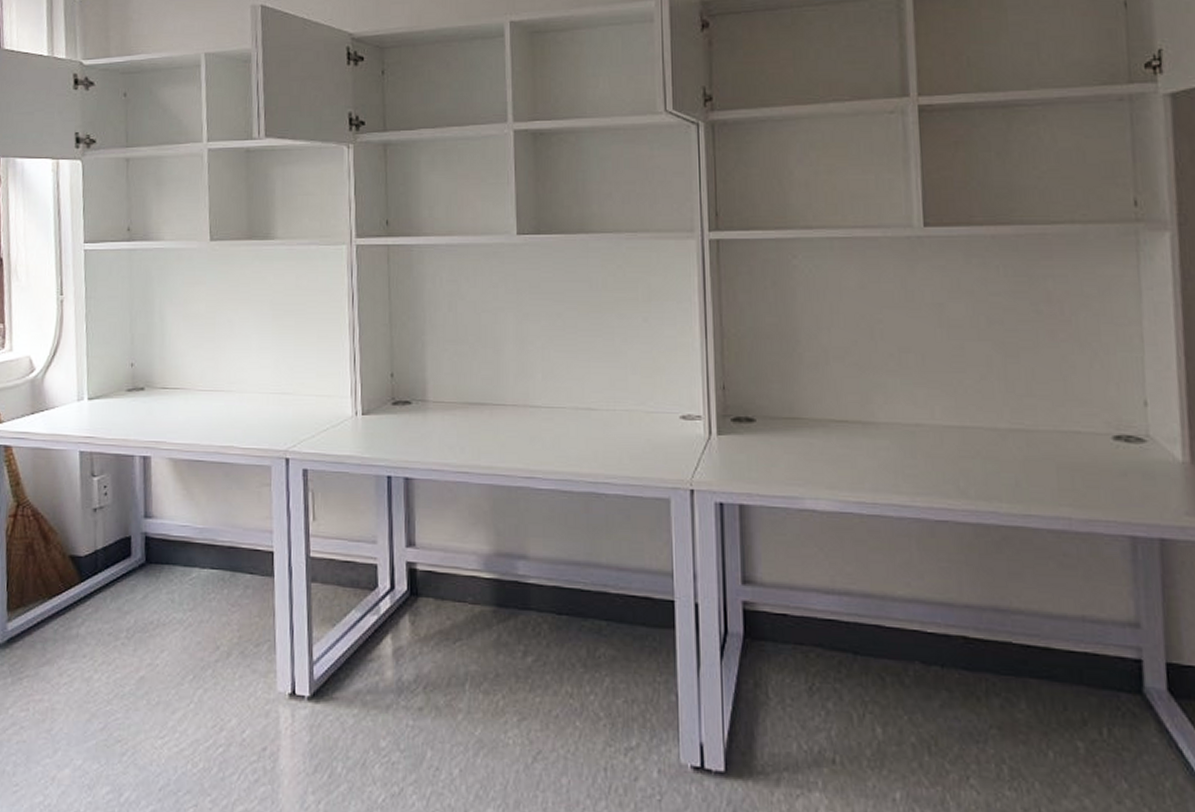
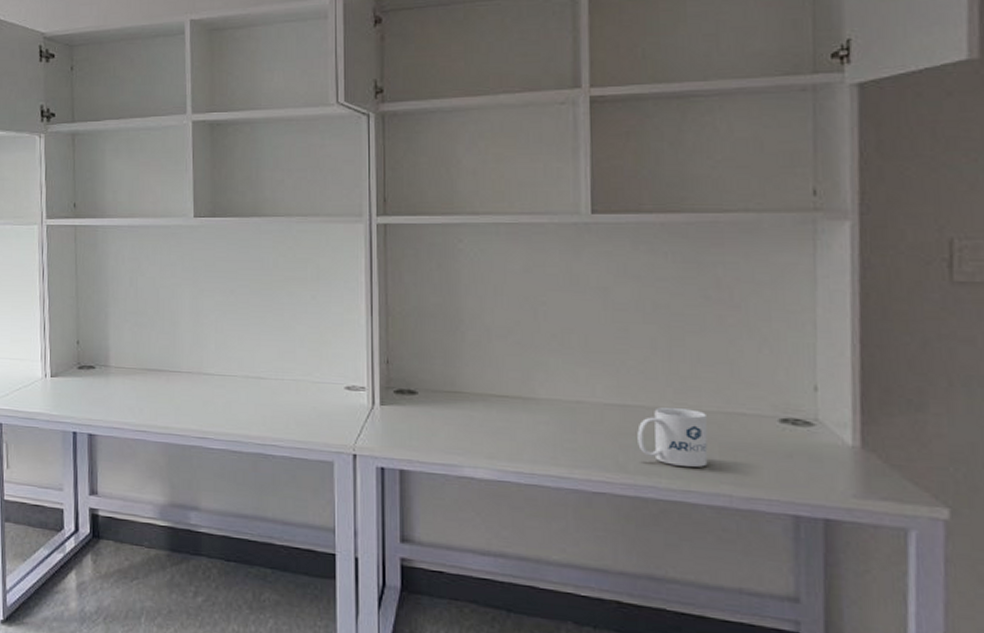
mug: none [977,428,1047,489] -> present [637,408,708,467]

